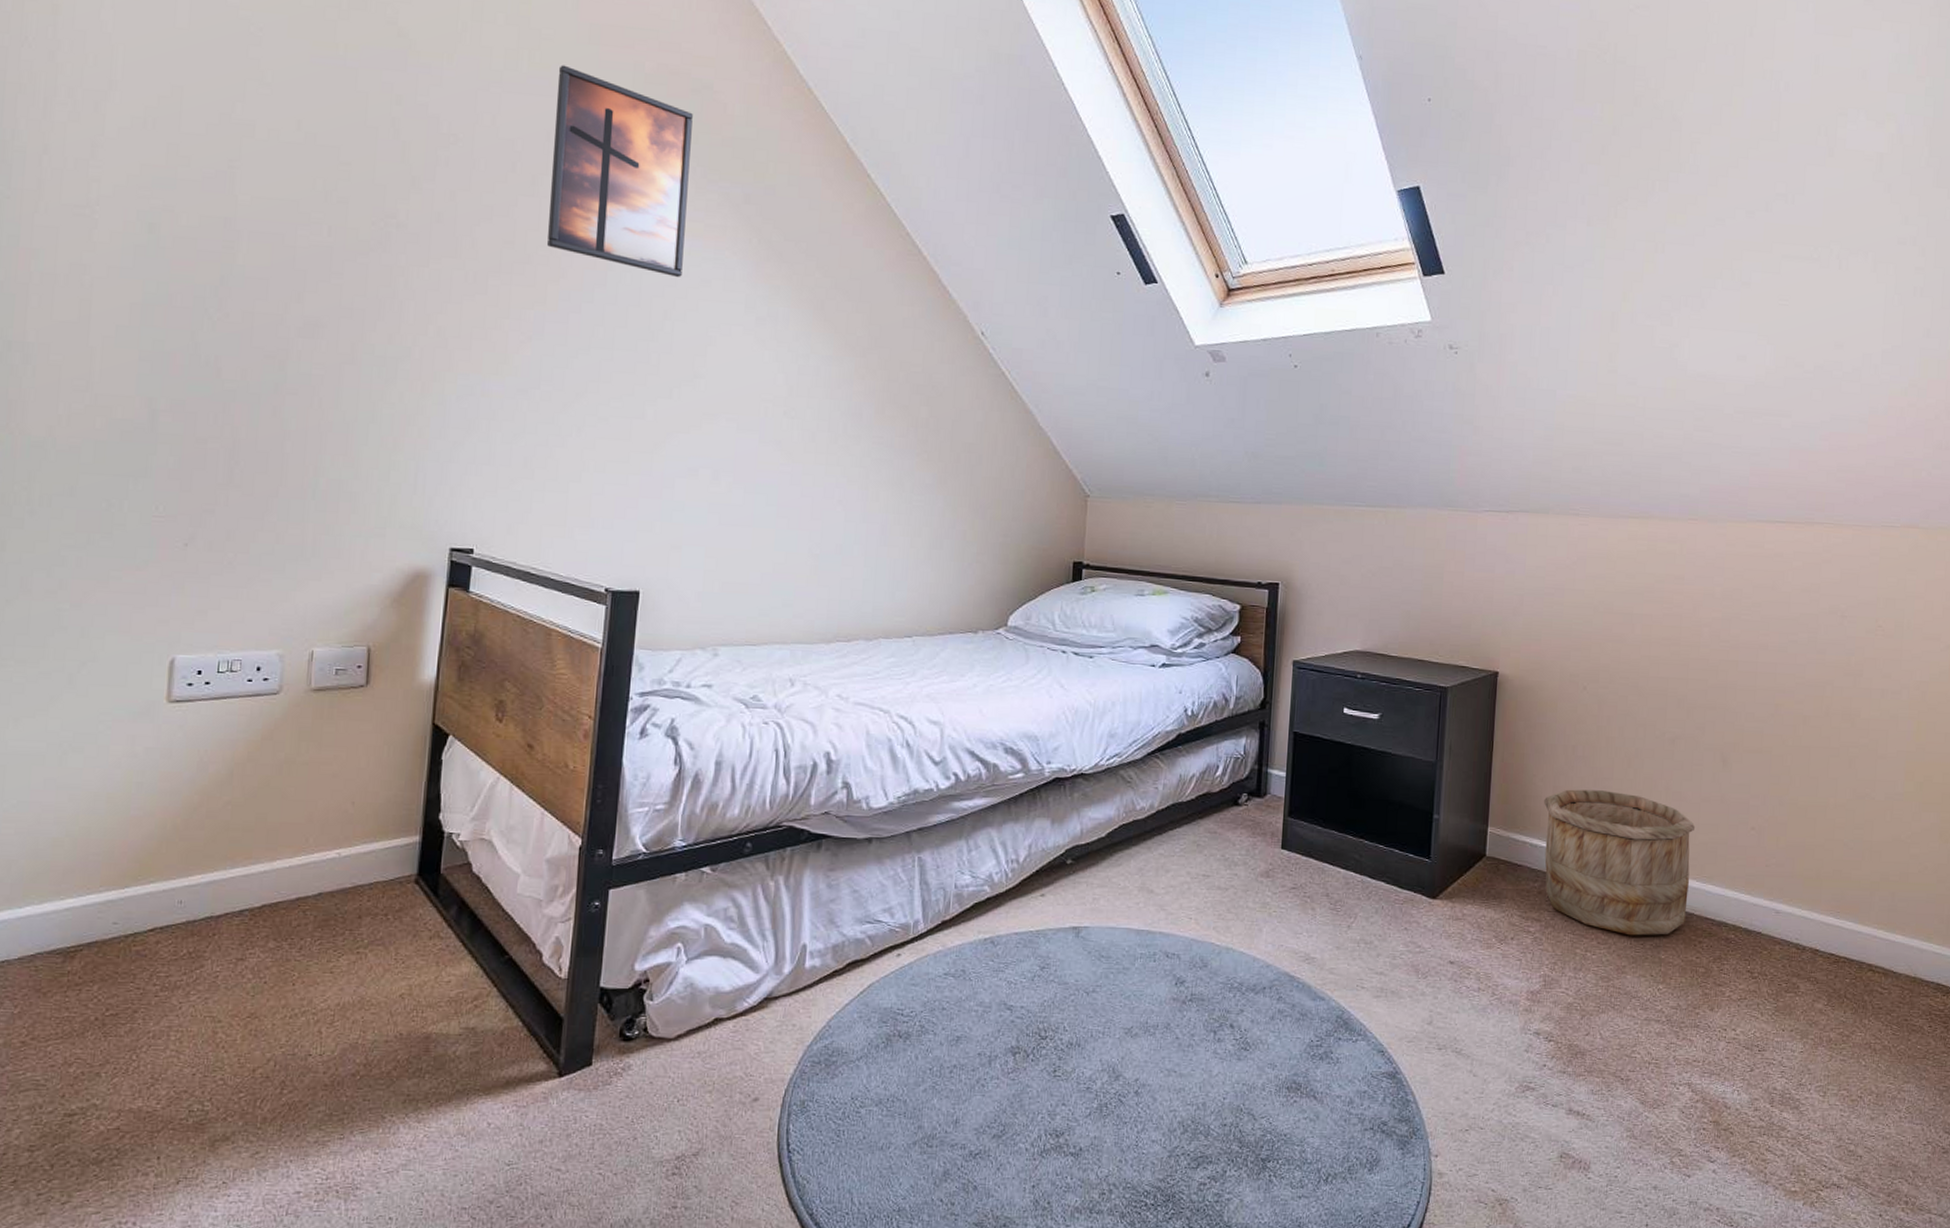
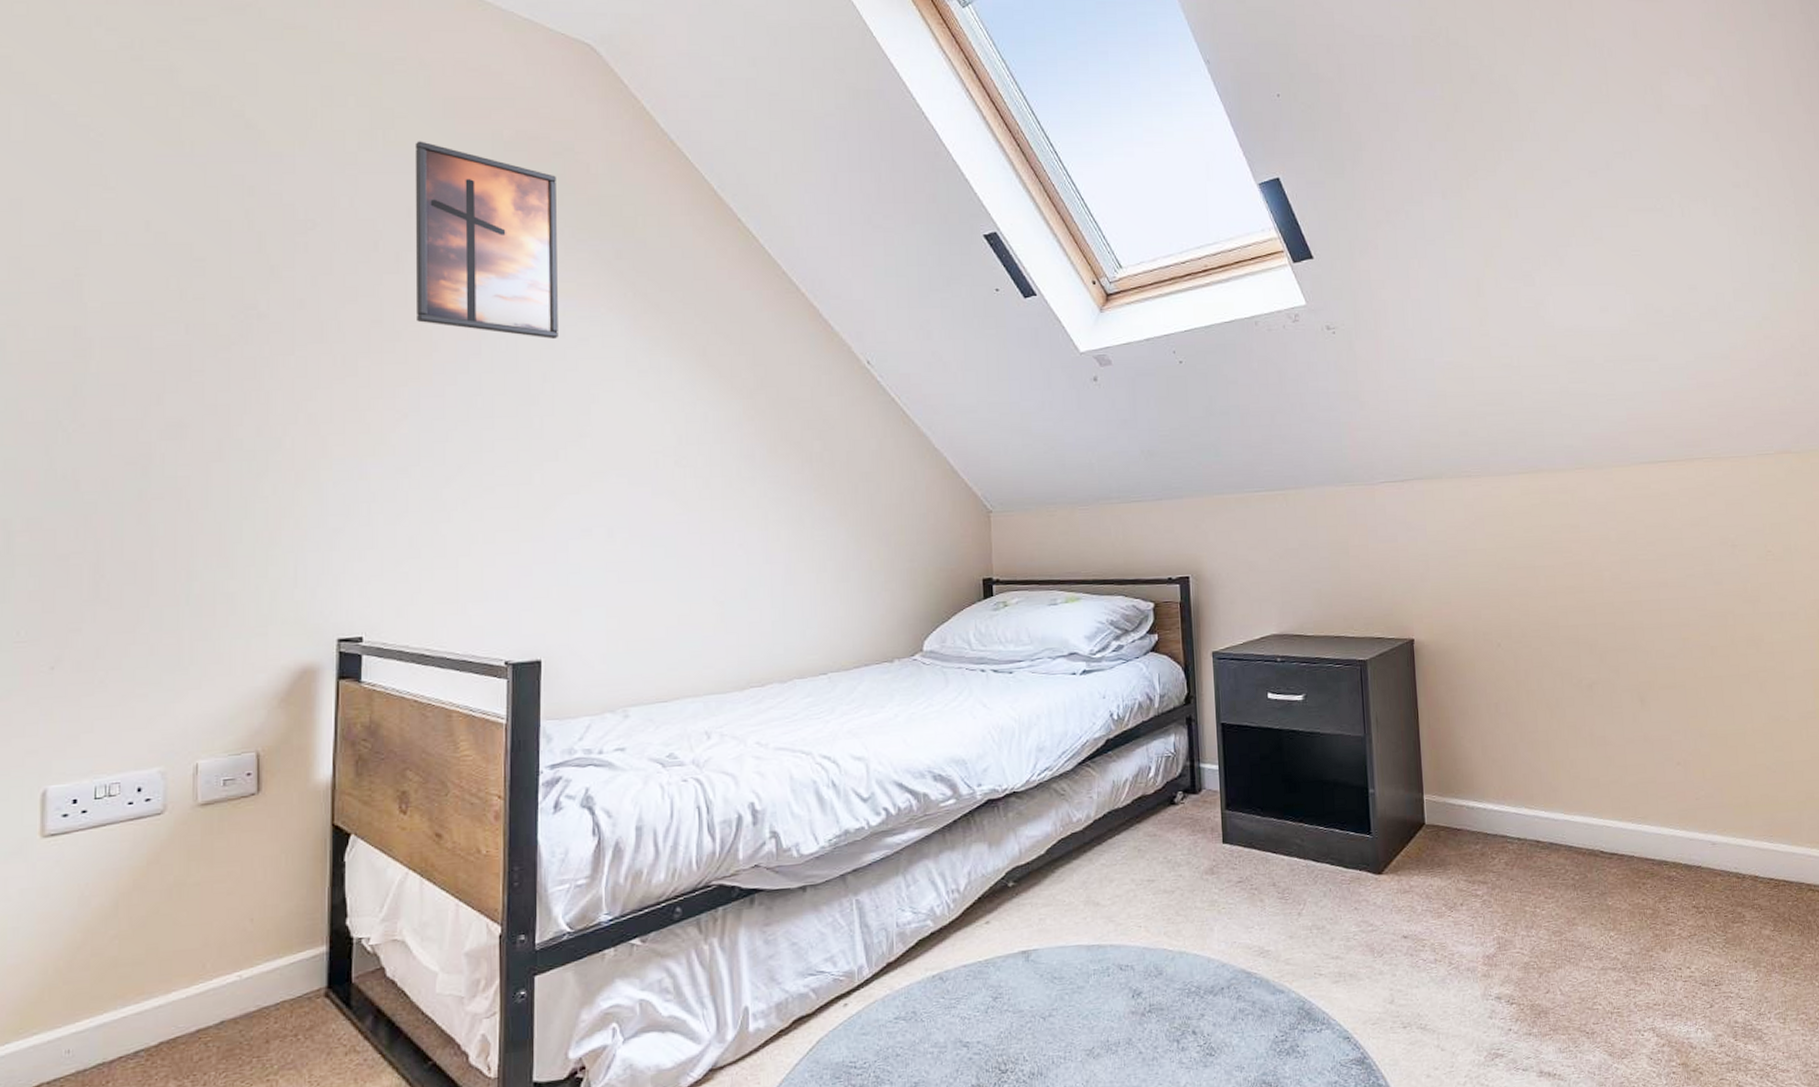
wooden bucket: present [1543,789,1696,936] -> none [1473,744,1627,886]

